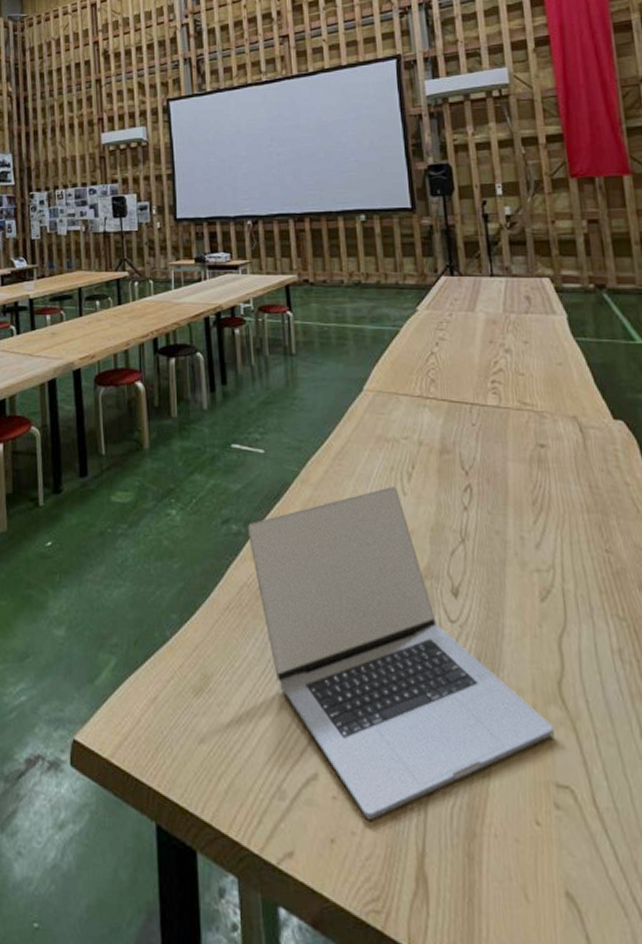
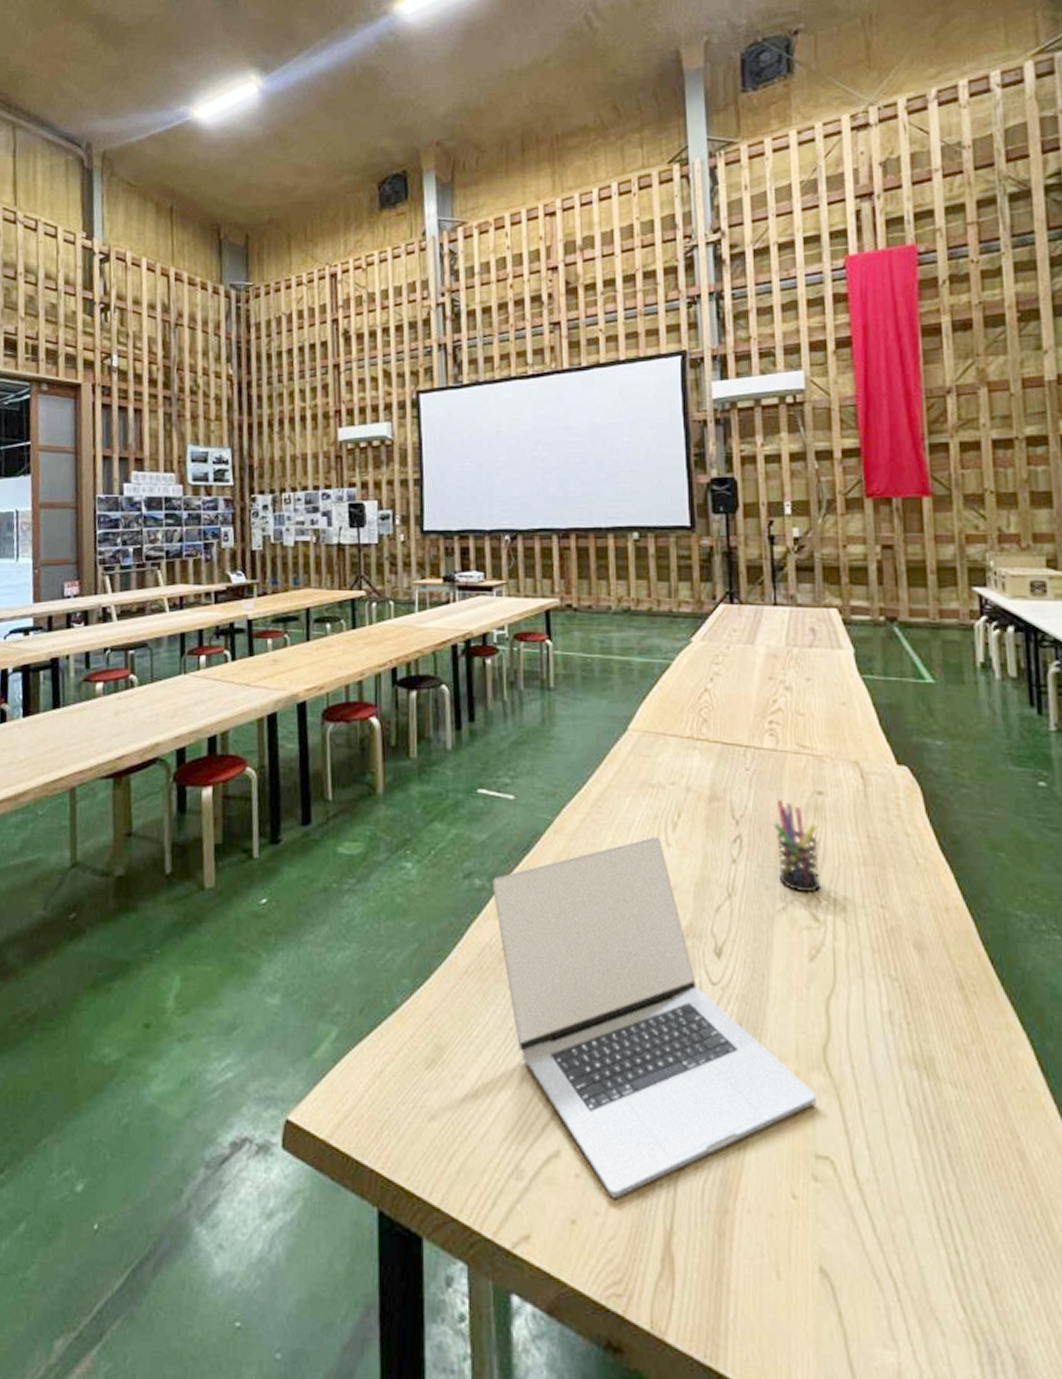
pen holder: none [500,452,547,537] -> present [773,800,820,892]

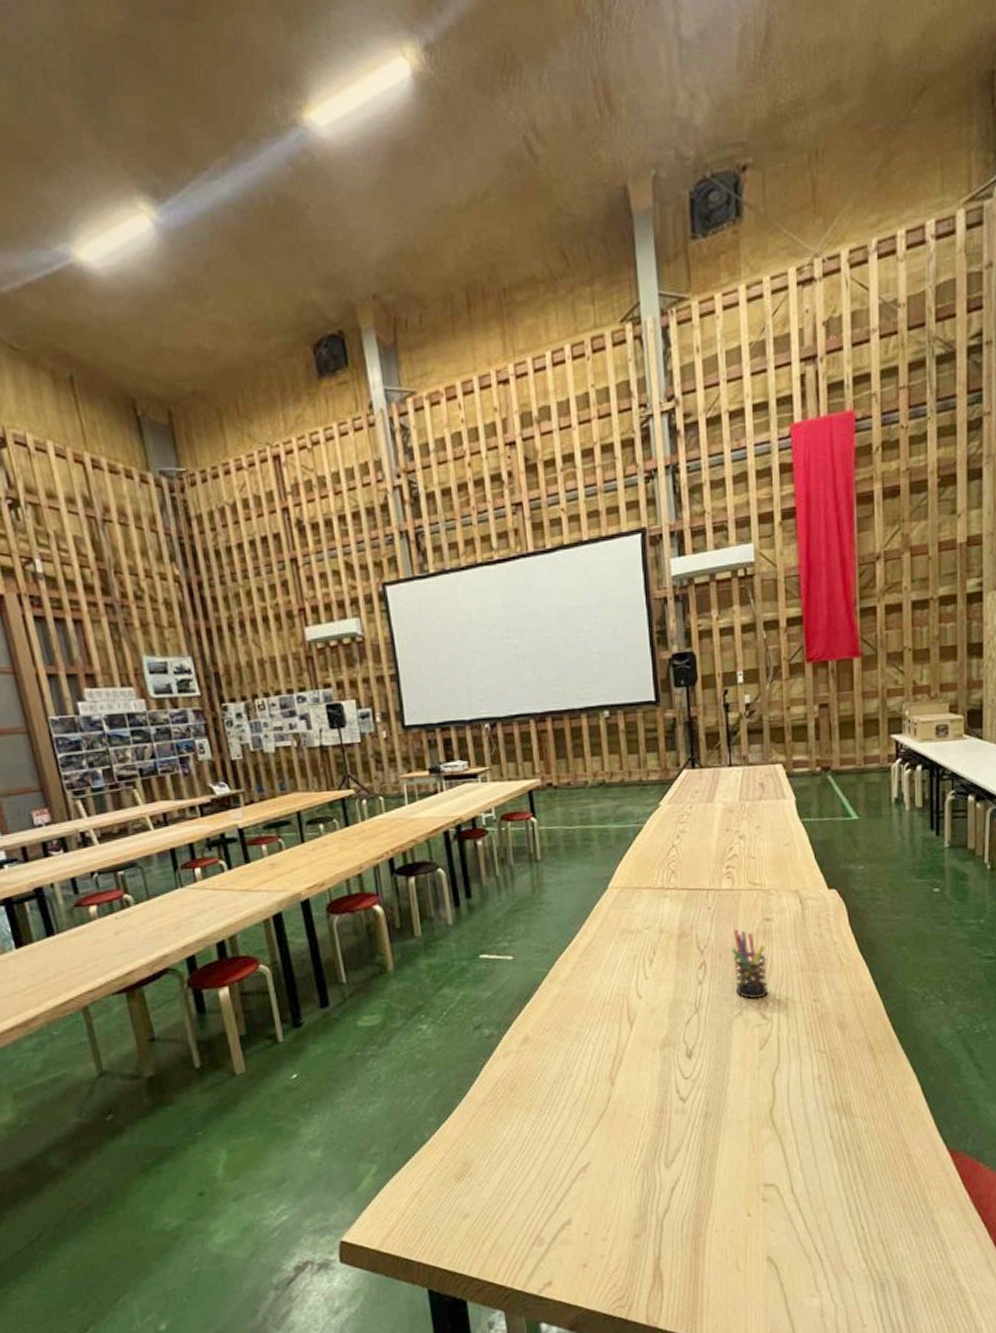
laptop: present [491,837,816,1199] -> none [499,973,765,1244]

